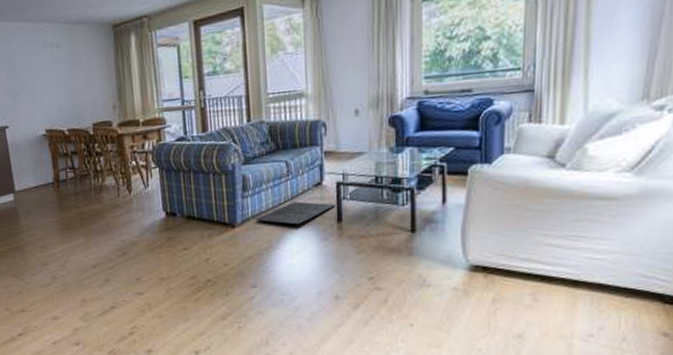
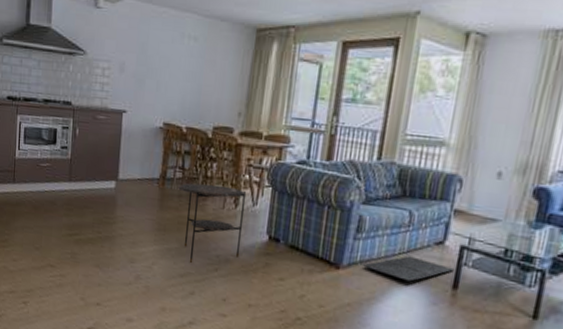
side table: none [72,175,143,254] -> present [178,183,247,264]

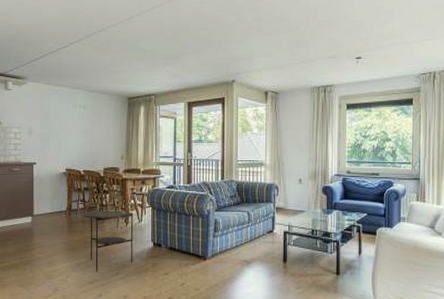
door mat: present [361,255,455,282] -> none [221,243,282,262]

